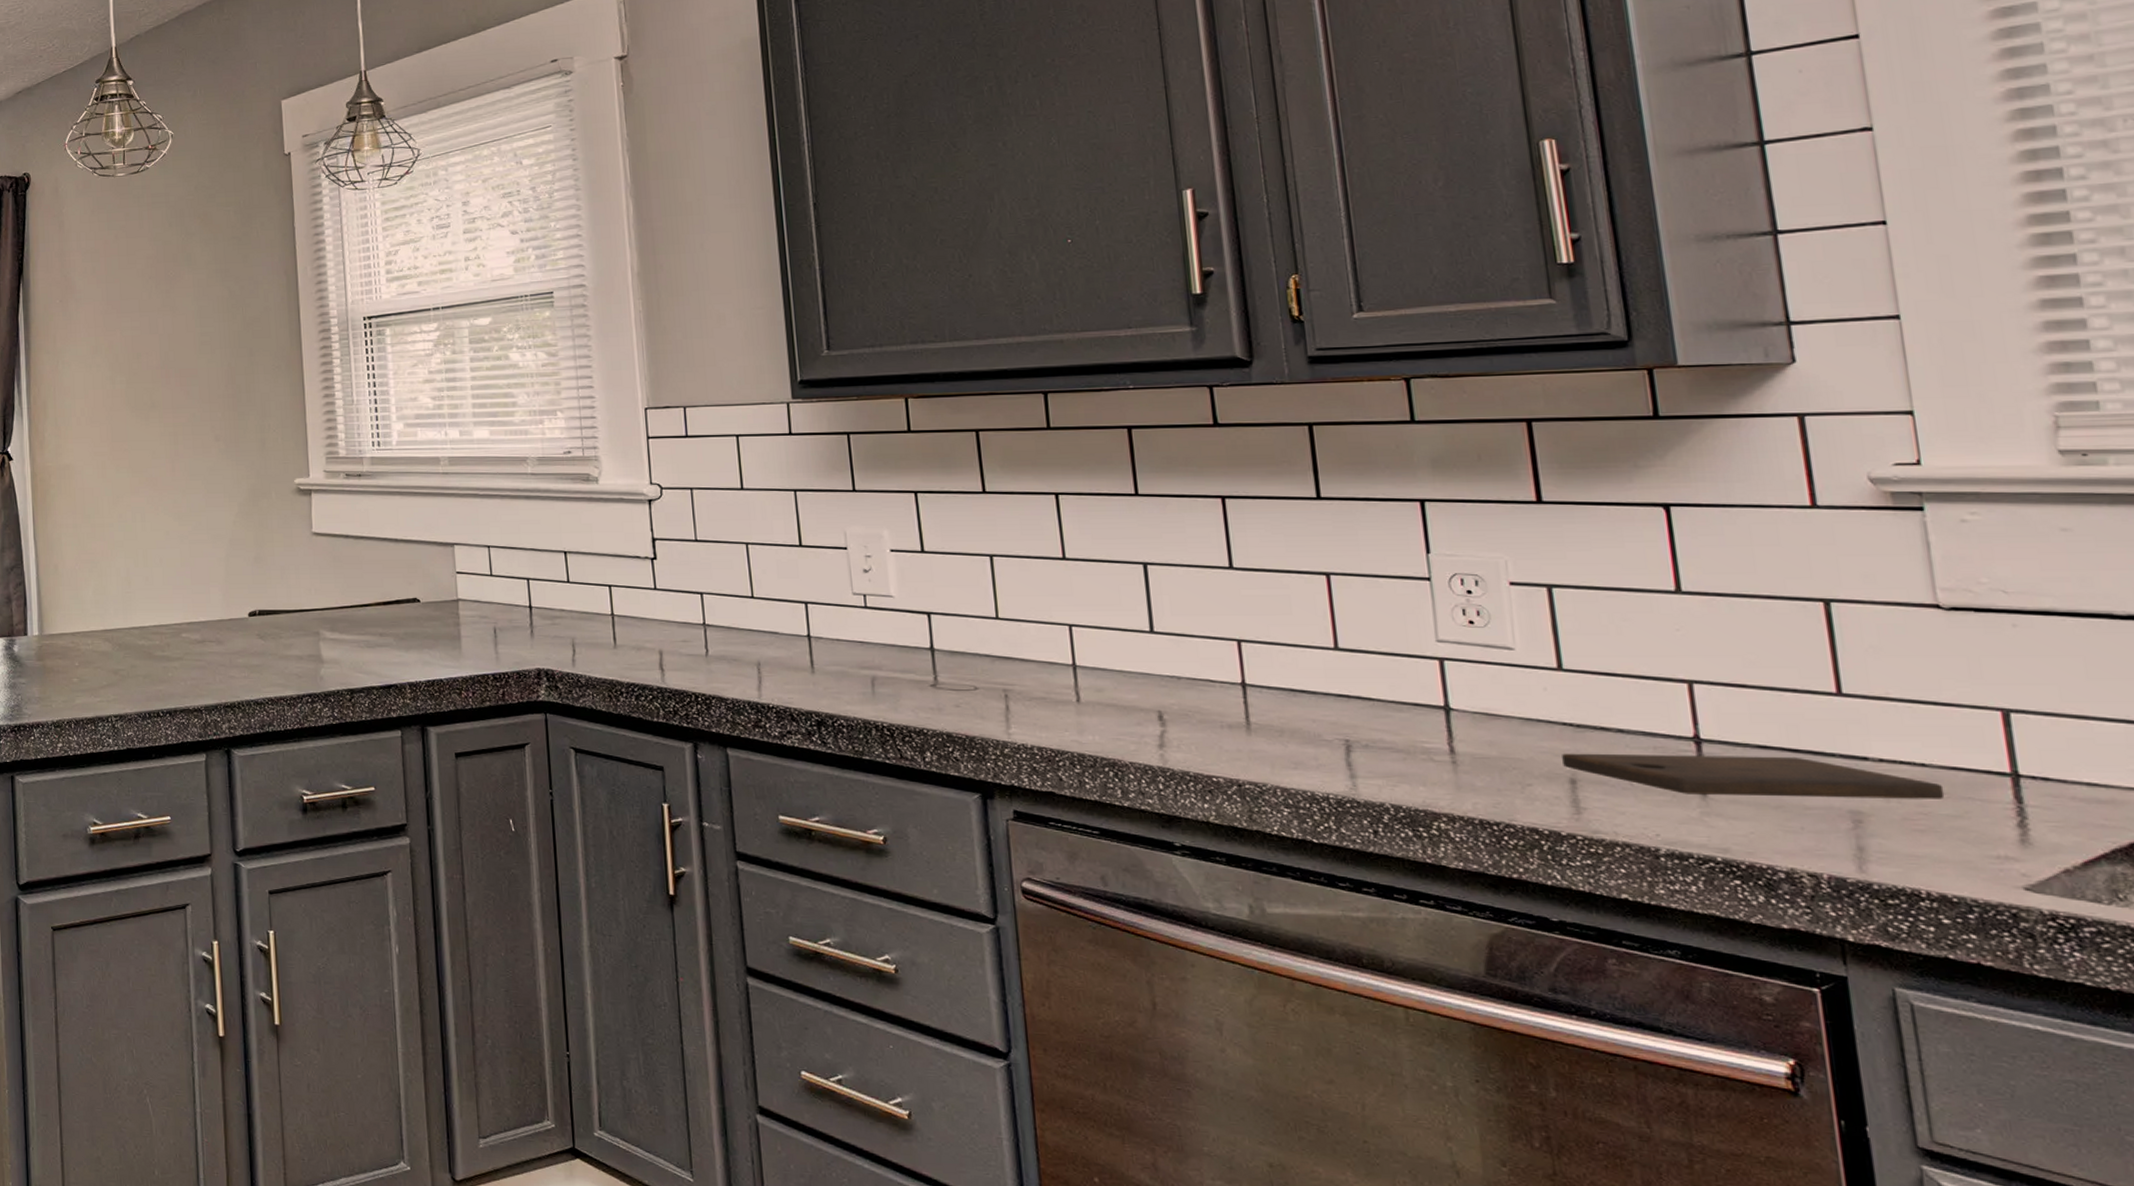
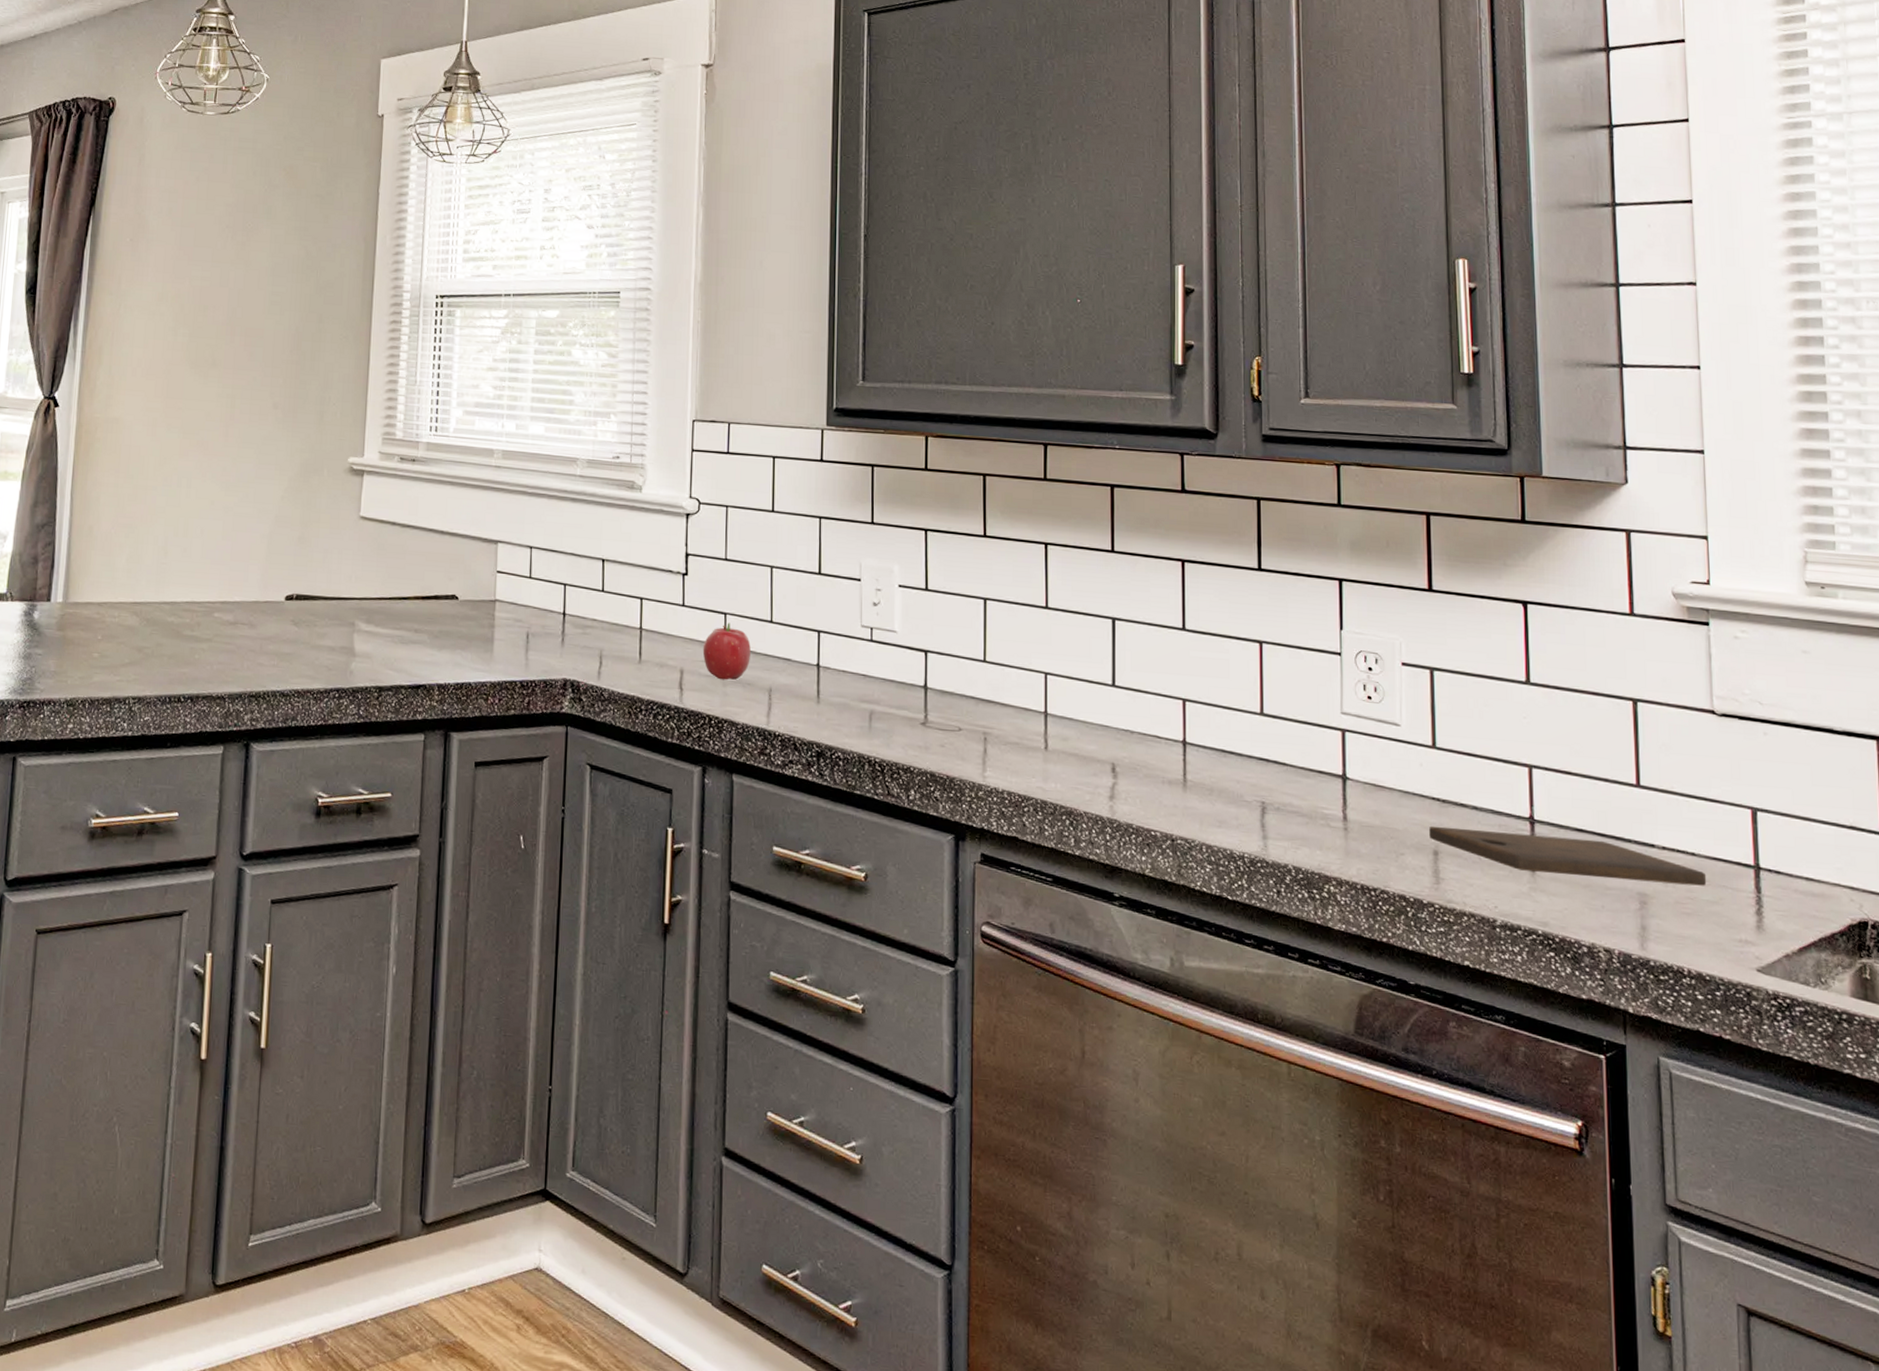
fruit: none [680,602,734,658] -> present [702,622,751,680]

